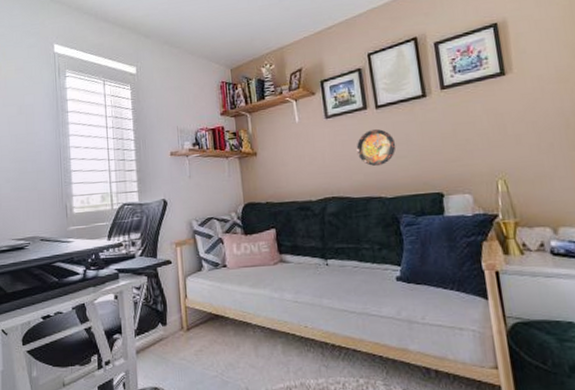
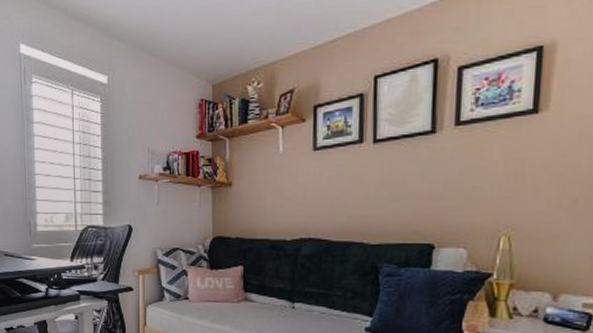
decorative plate: present [356,129,396,167] -> none [343,167,390,209]

